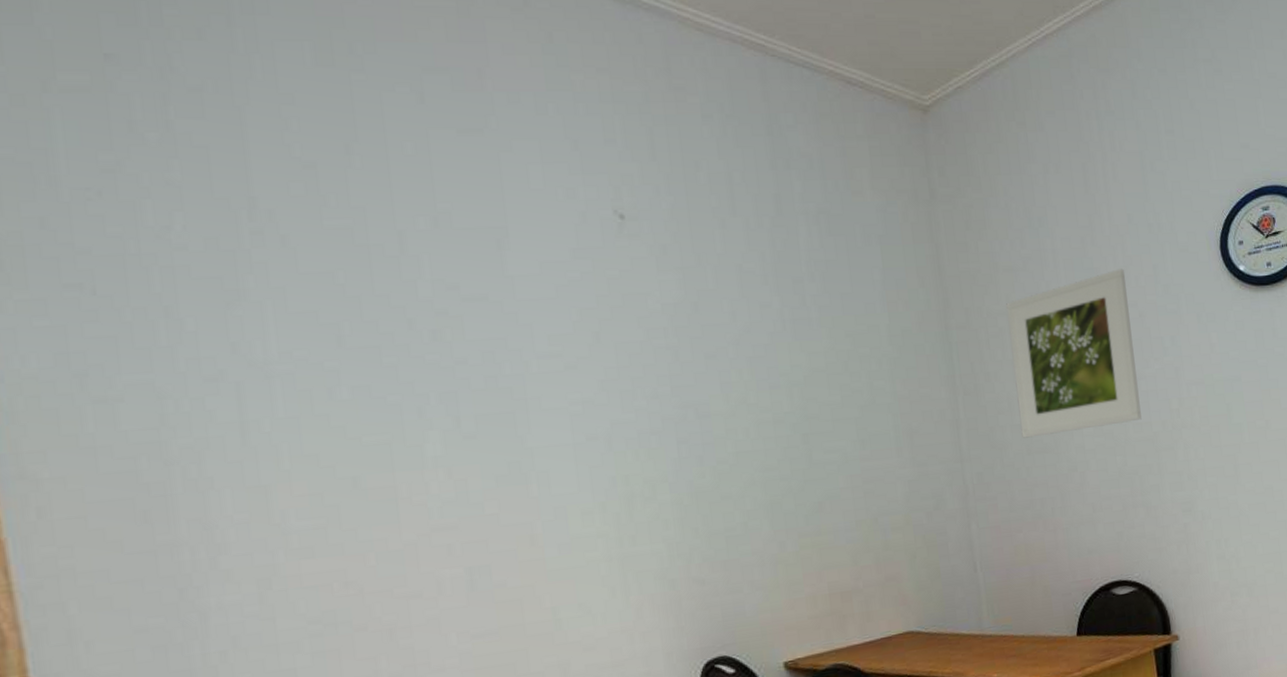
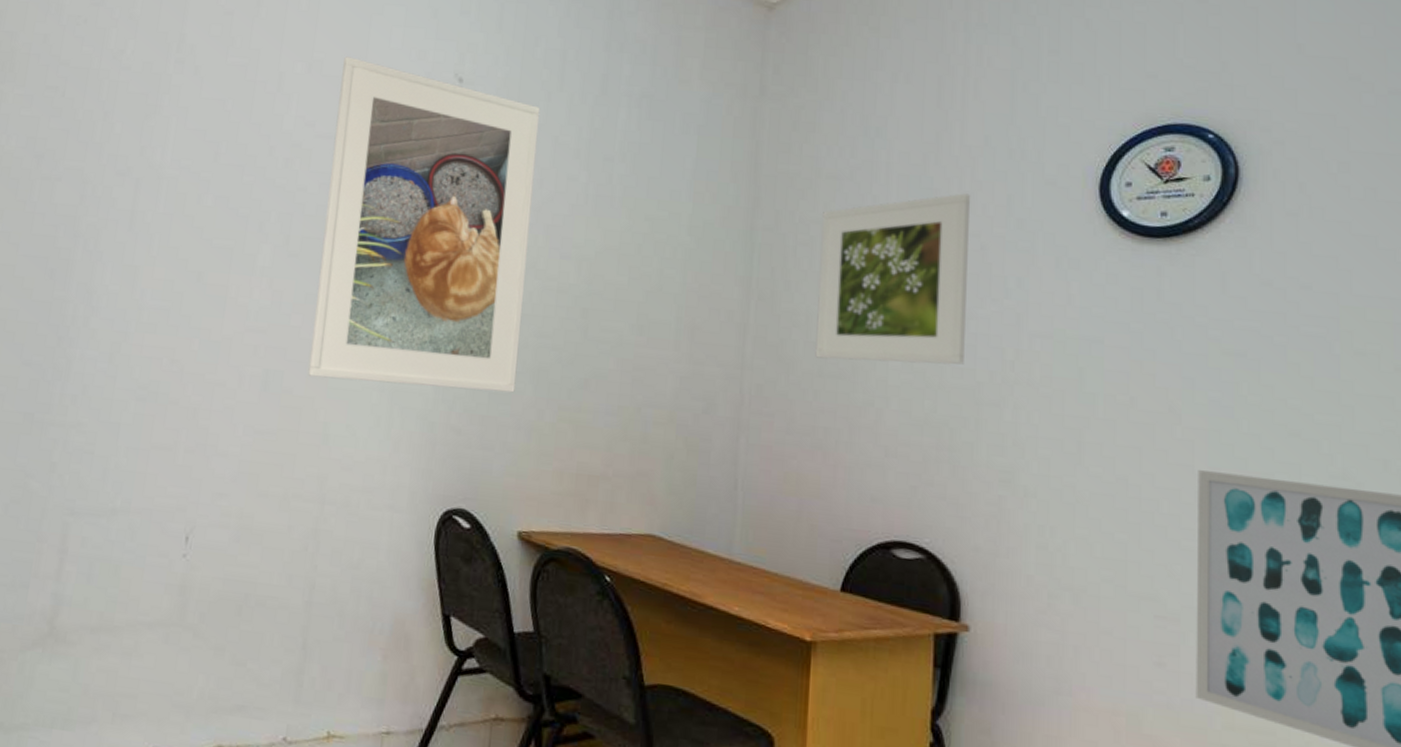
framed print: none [477,204,752,564] -> present [308,56,541,393]

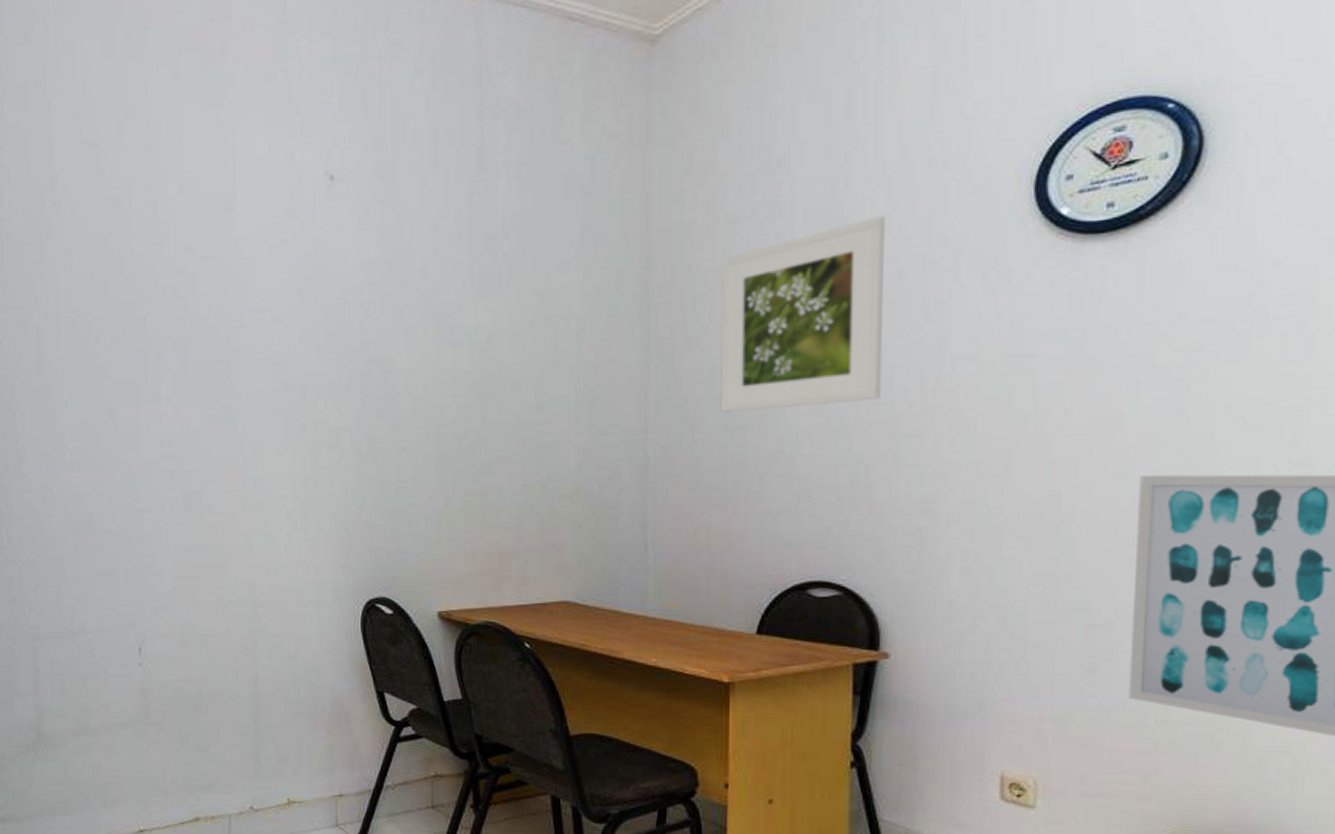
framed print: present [308,56,541,393] -> none [213,171,421,493]

